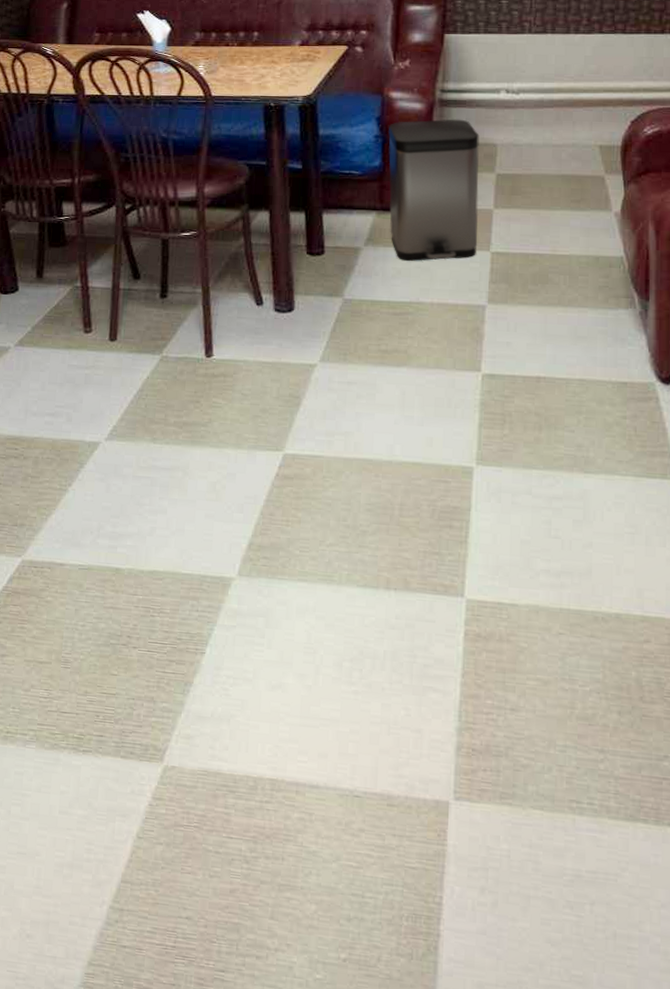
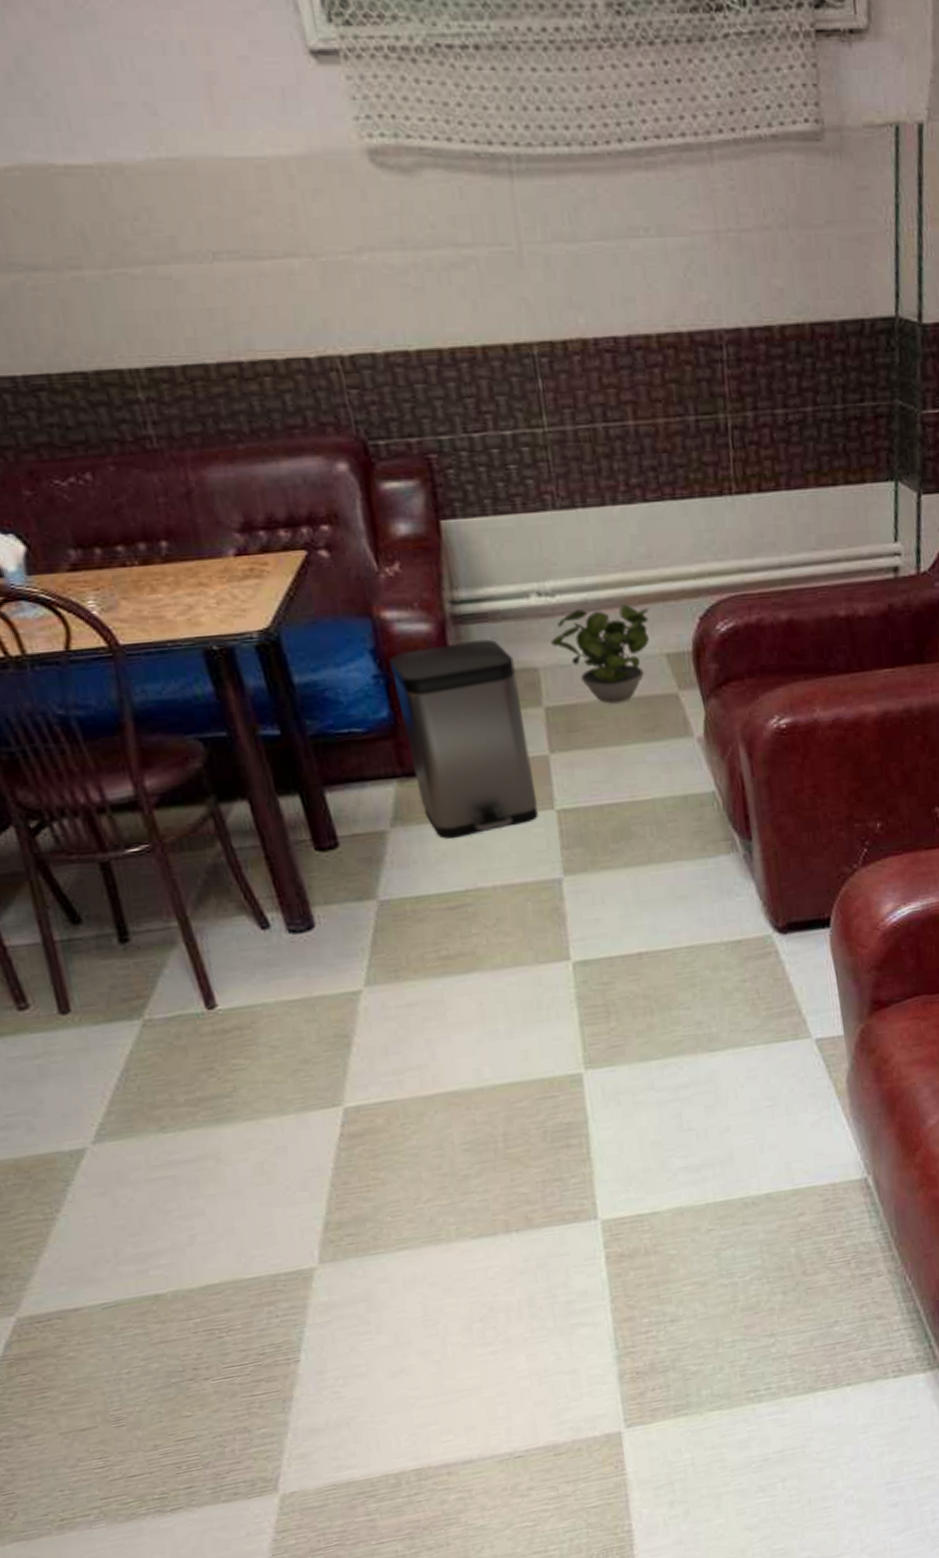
potted plant: none [510,106,592,178] -> present [551,604,650,704]

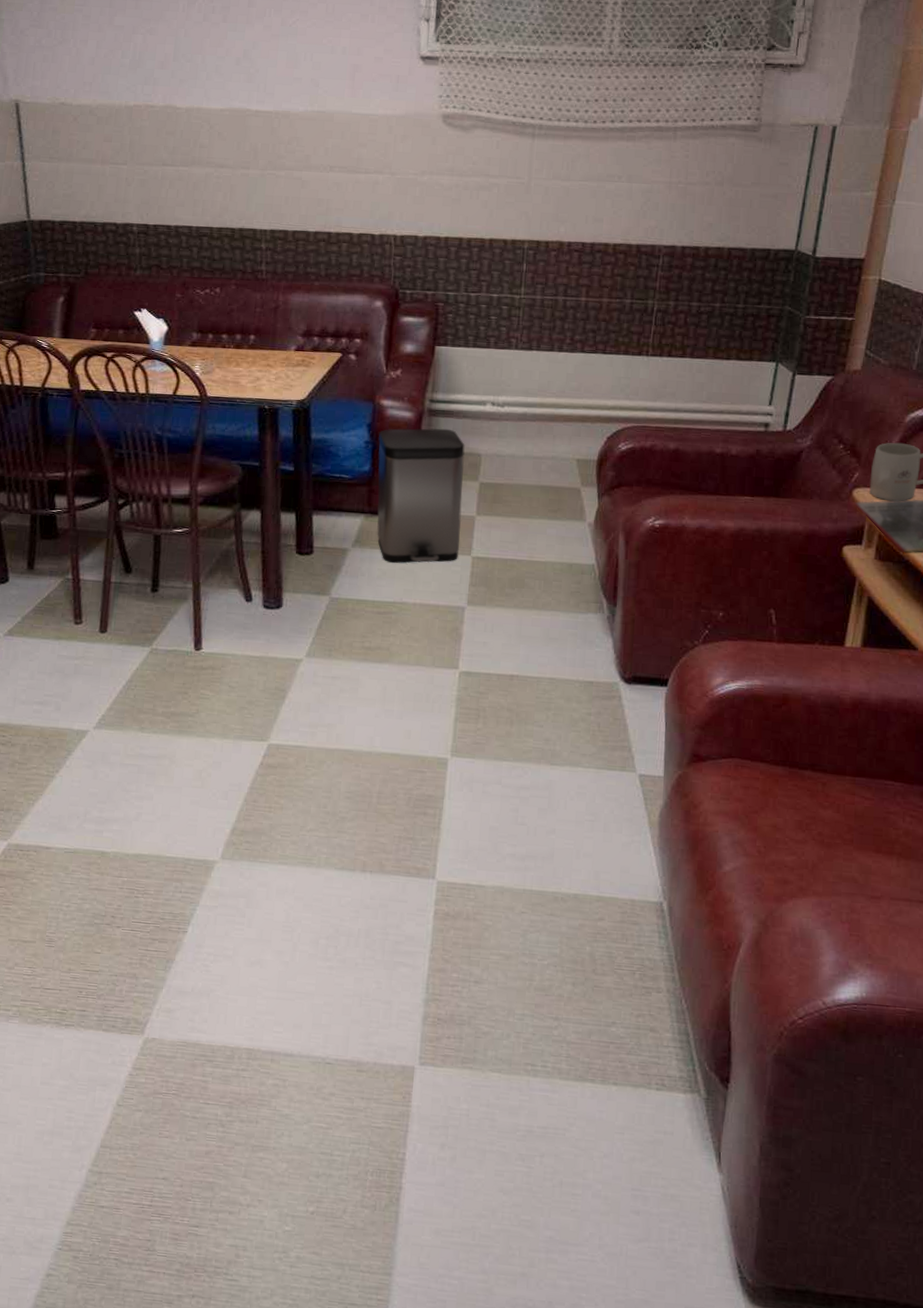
potted plant: present [551,604,650,704] -> none [494,419,571,488]

